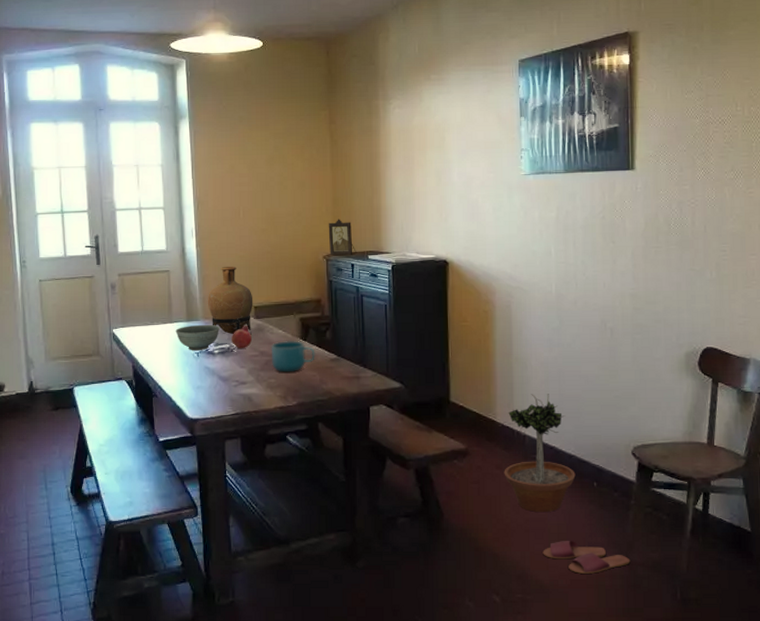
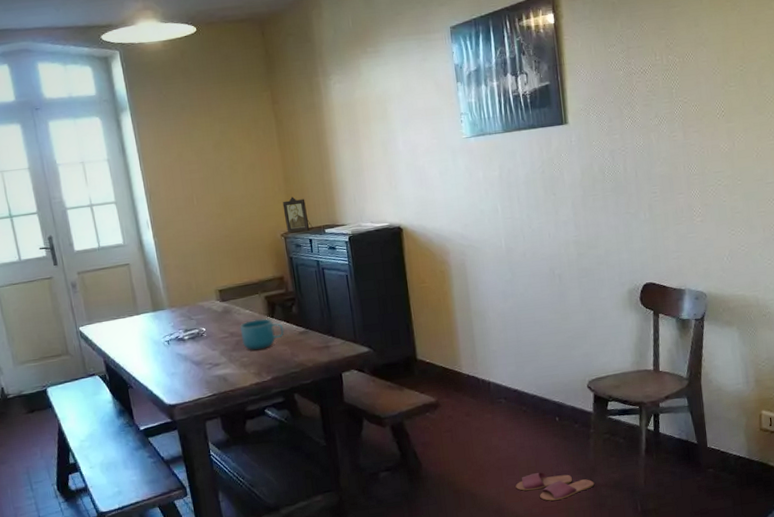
bowl: present [175,324,220,350] -> none [143,312,188,339]
vase: present [208,266,253,336] -> none [171,253,219,320]
fruit: present [232,325,252,350] -> none [200,309,220,333]
potted tree: present [504,394,576,512] -> none [472,341,539,451]

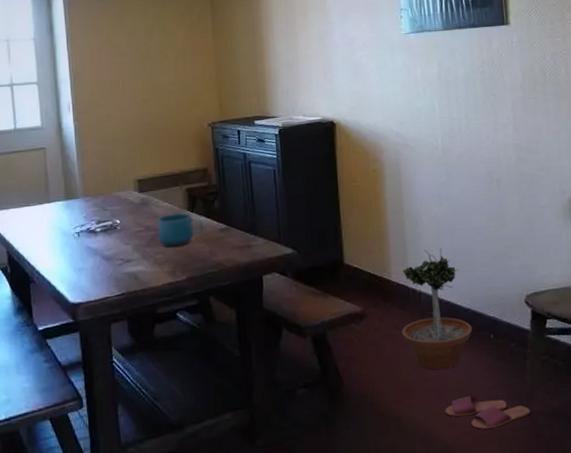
photo frame: present [282,197,313,234] -> none [212,85,242,123]
potted tree: none [472,341,539,451] -> present [401,248,472,370]

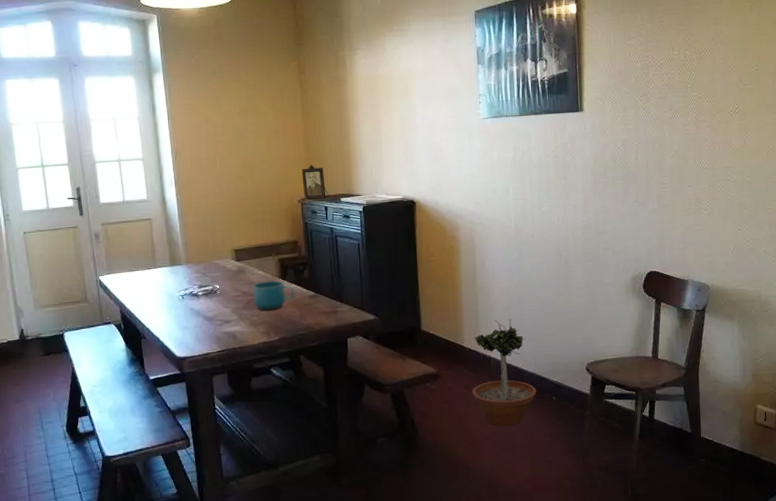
photo frame: none [212,85,242,123] -> present [301,165,329,200]
slippers: present [445,396,531,429] -> none [509,450,587,478]

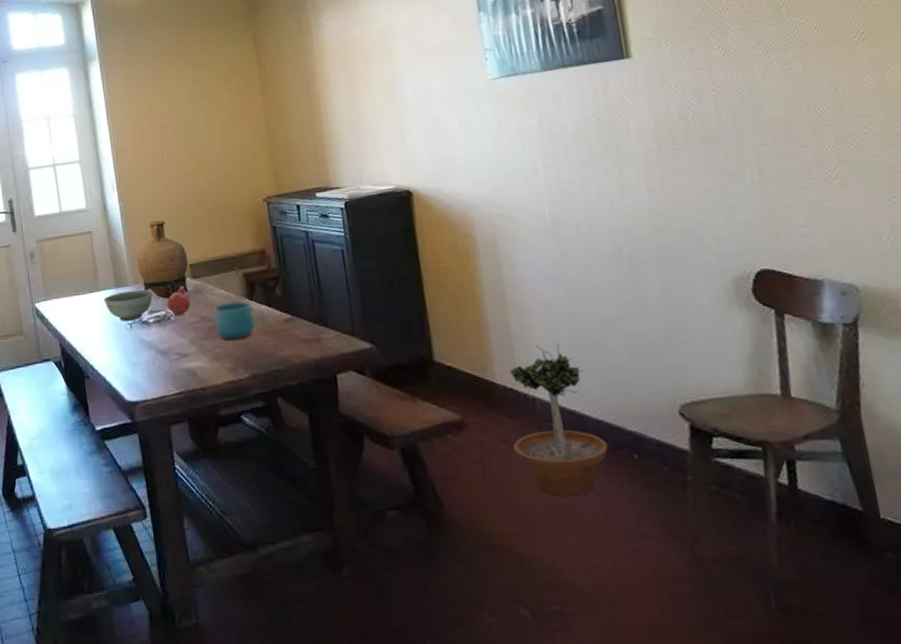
bowl: none [160,268,203,293] -> present [103,289,154,321]
vase: none [190,212,234,277] -> present [136,220,190,300]
fruit: none [214,267,234,291] -> present [167,287,190,316]
photo frame: present [301,165,329,200] -> none [264,154,301,198]

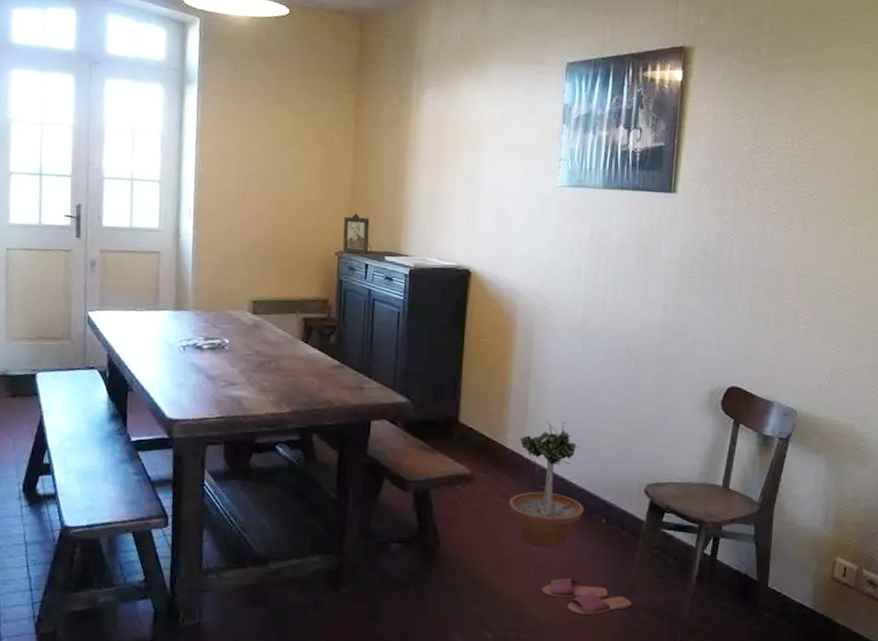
bowl: present [103,289,154,321] -> none [161,315,213,344]
vase: present [136,220,190,300] -> none [200,253,253,333]
fruit: present [167,287,190,316] -> none [224,320,247,347]
cup: present [212,300,266,340] -> none [266,341,317,377]
photo frame: none [264,154,301,198] -> present [342,213,372,255]
slippers: none [577,532,699,576] -> present [542,578,632,615]

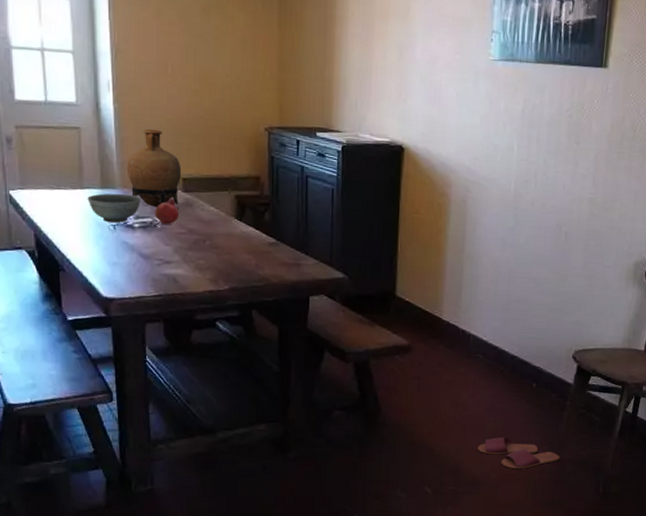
bowl: none [161,315,213,344] -> present [87,193,142,223]
vase: none [200,253,253,333] -> present [127,128,182,211]
fruit: none [224,320,247,347] -> present [155,198,179,225]
photo frame: present [342,213,372,255] -> none [272,87,303,131]
potted tree: present [509,420,584,547] -> none [445,293,516,410]

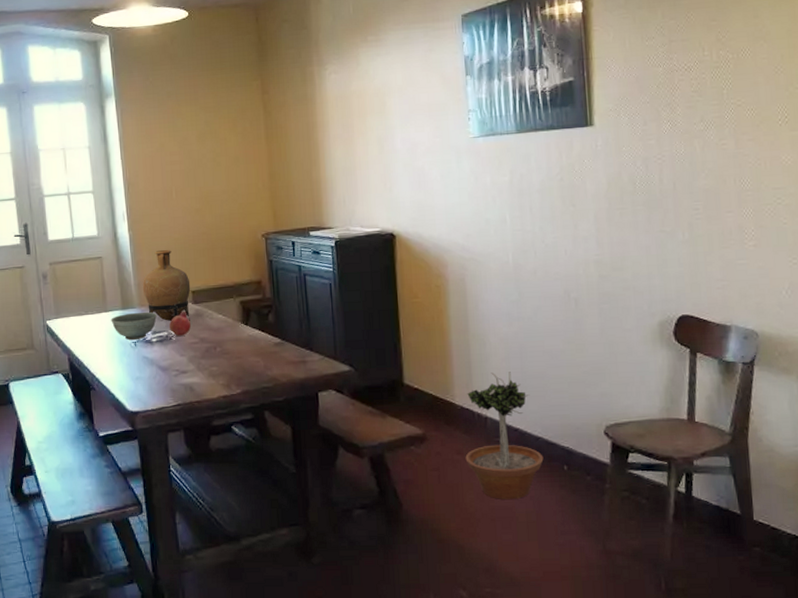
potted tree: none [445,293,516,410] -> present [465,372,544,499]
slippers: present [477,437,560,469] -> none [511,529,608,565]

